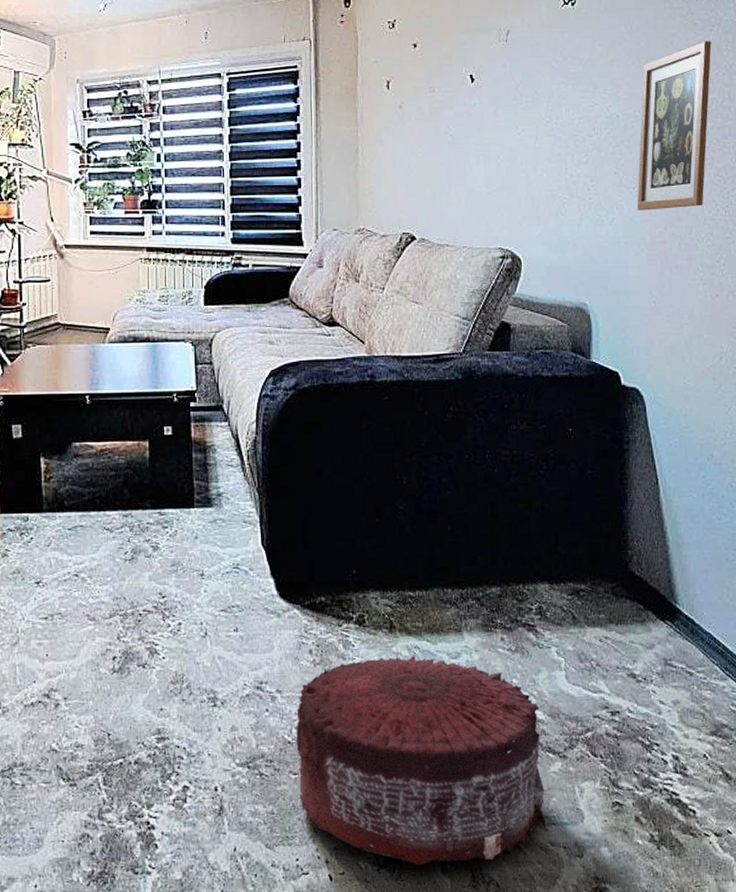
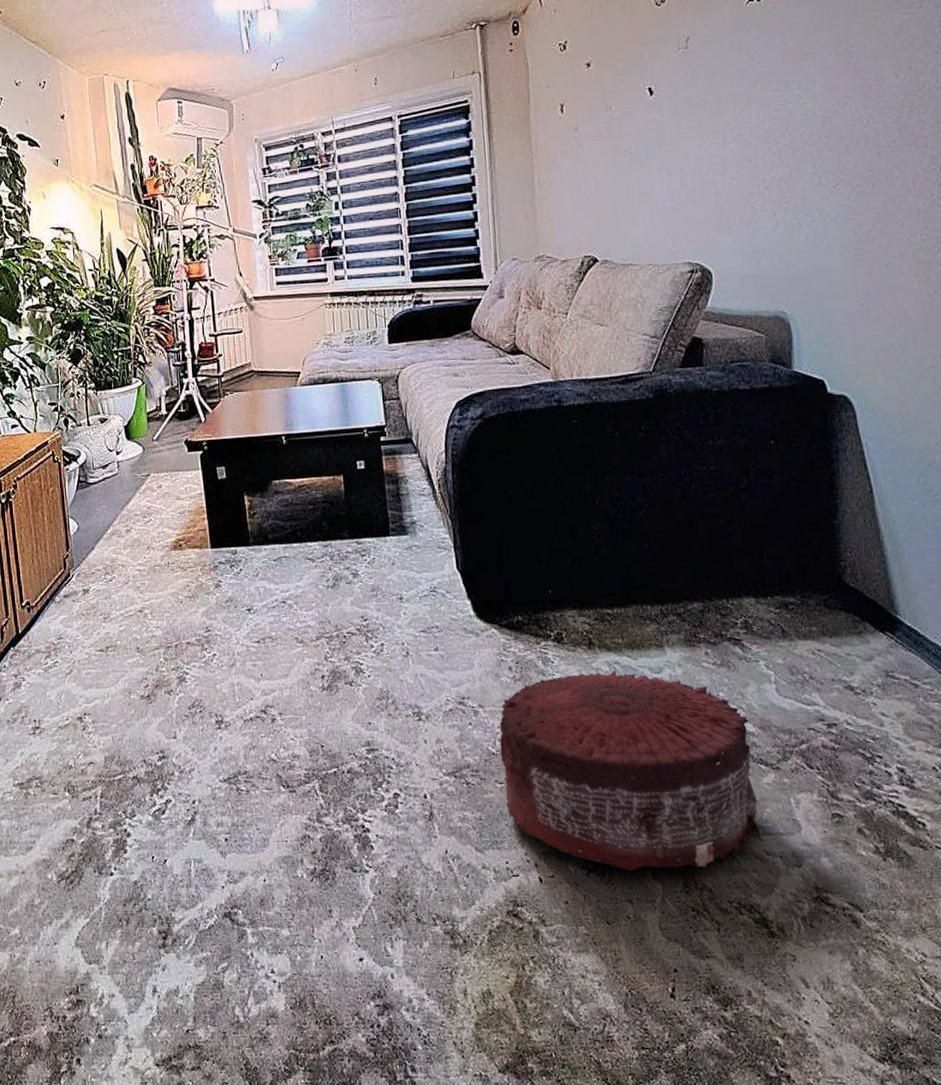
picture frame: present [637,41,712,211] -> none [839,19,921,210]

